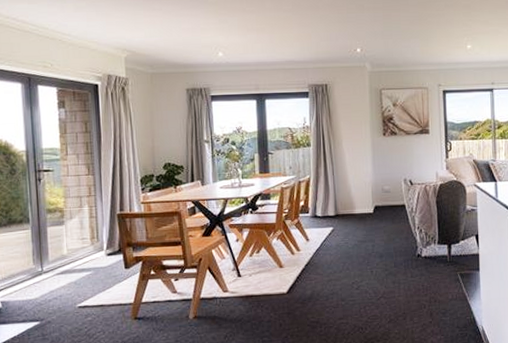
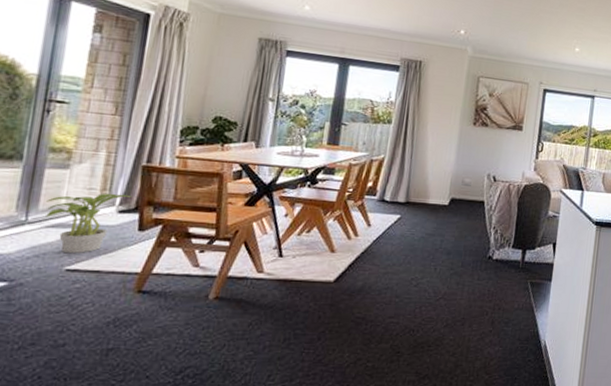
potted plant: none [53,240,115,294] -> present [45,193,132,254]

